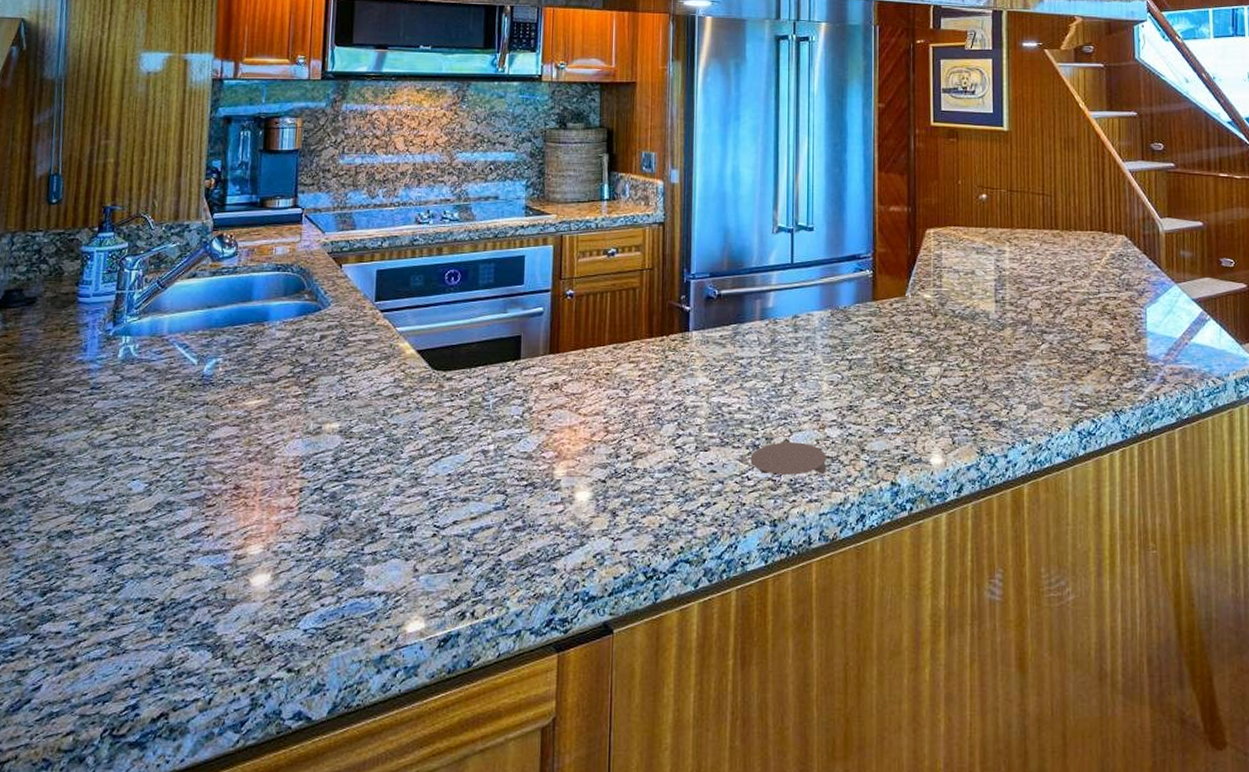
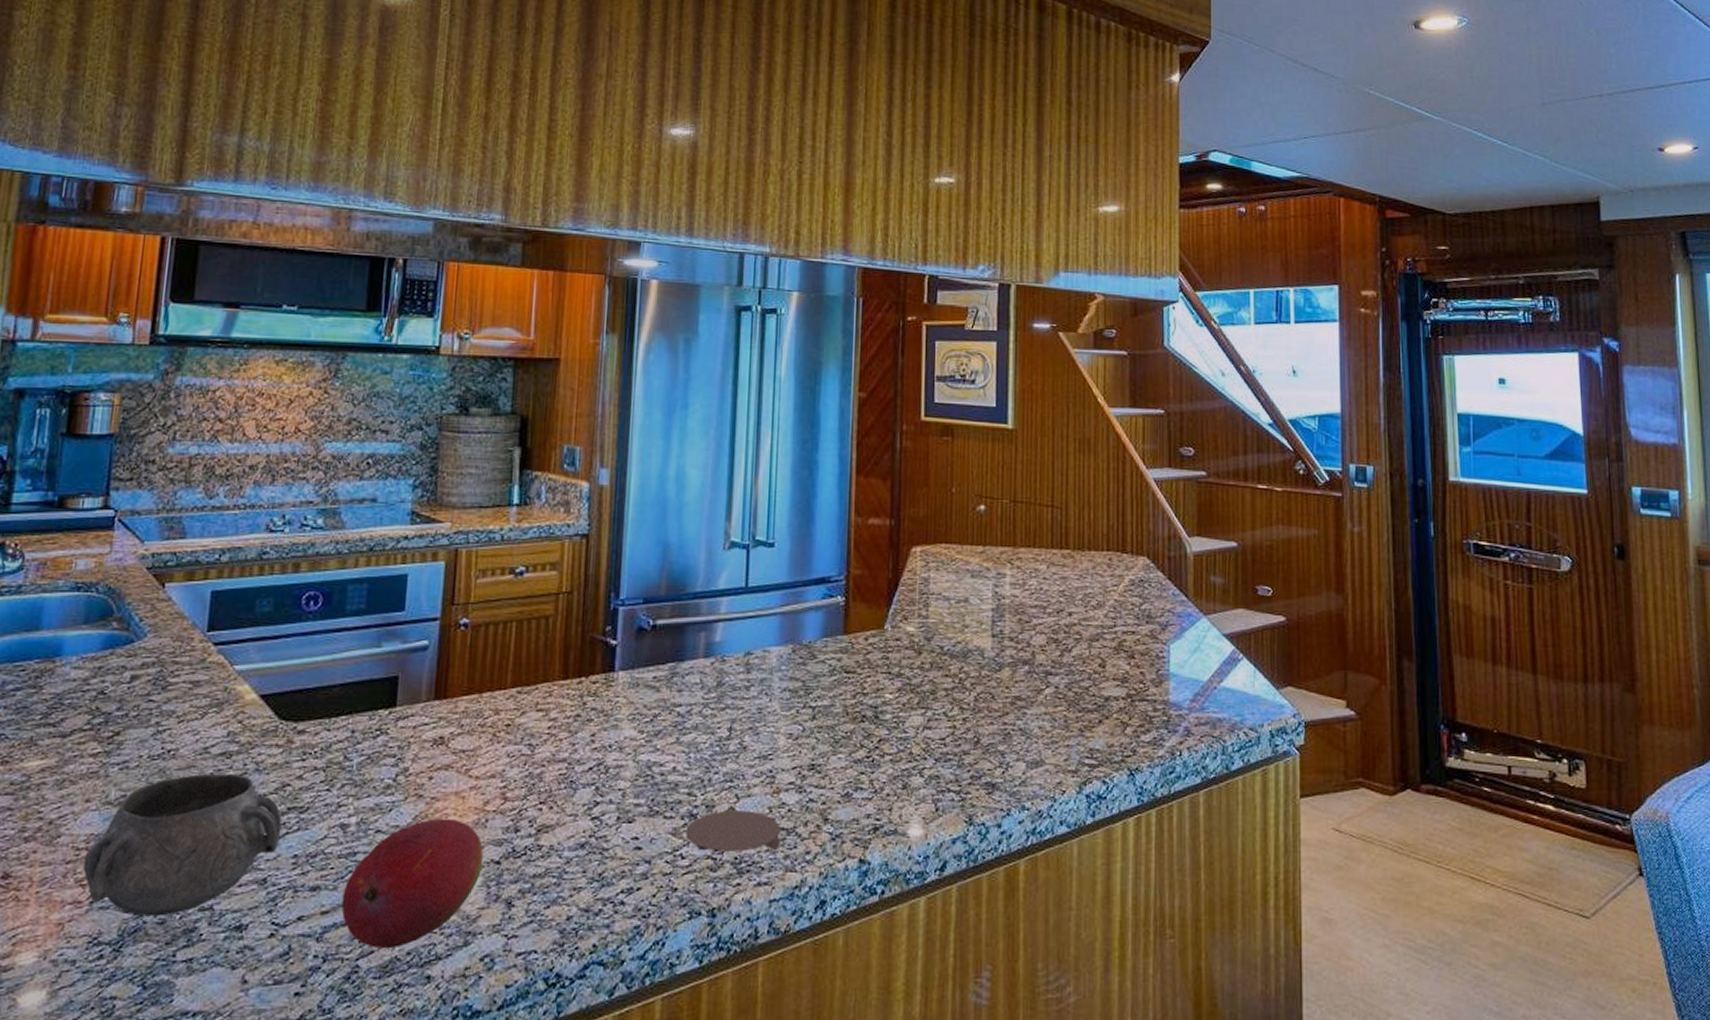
decorative bowl: none [292,411,438,520] -> present [83,774,283,917]
fruit: none [486,446,593,546] -> present [341,818,484,948]

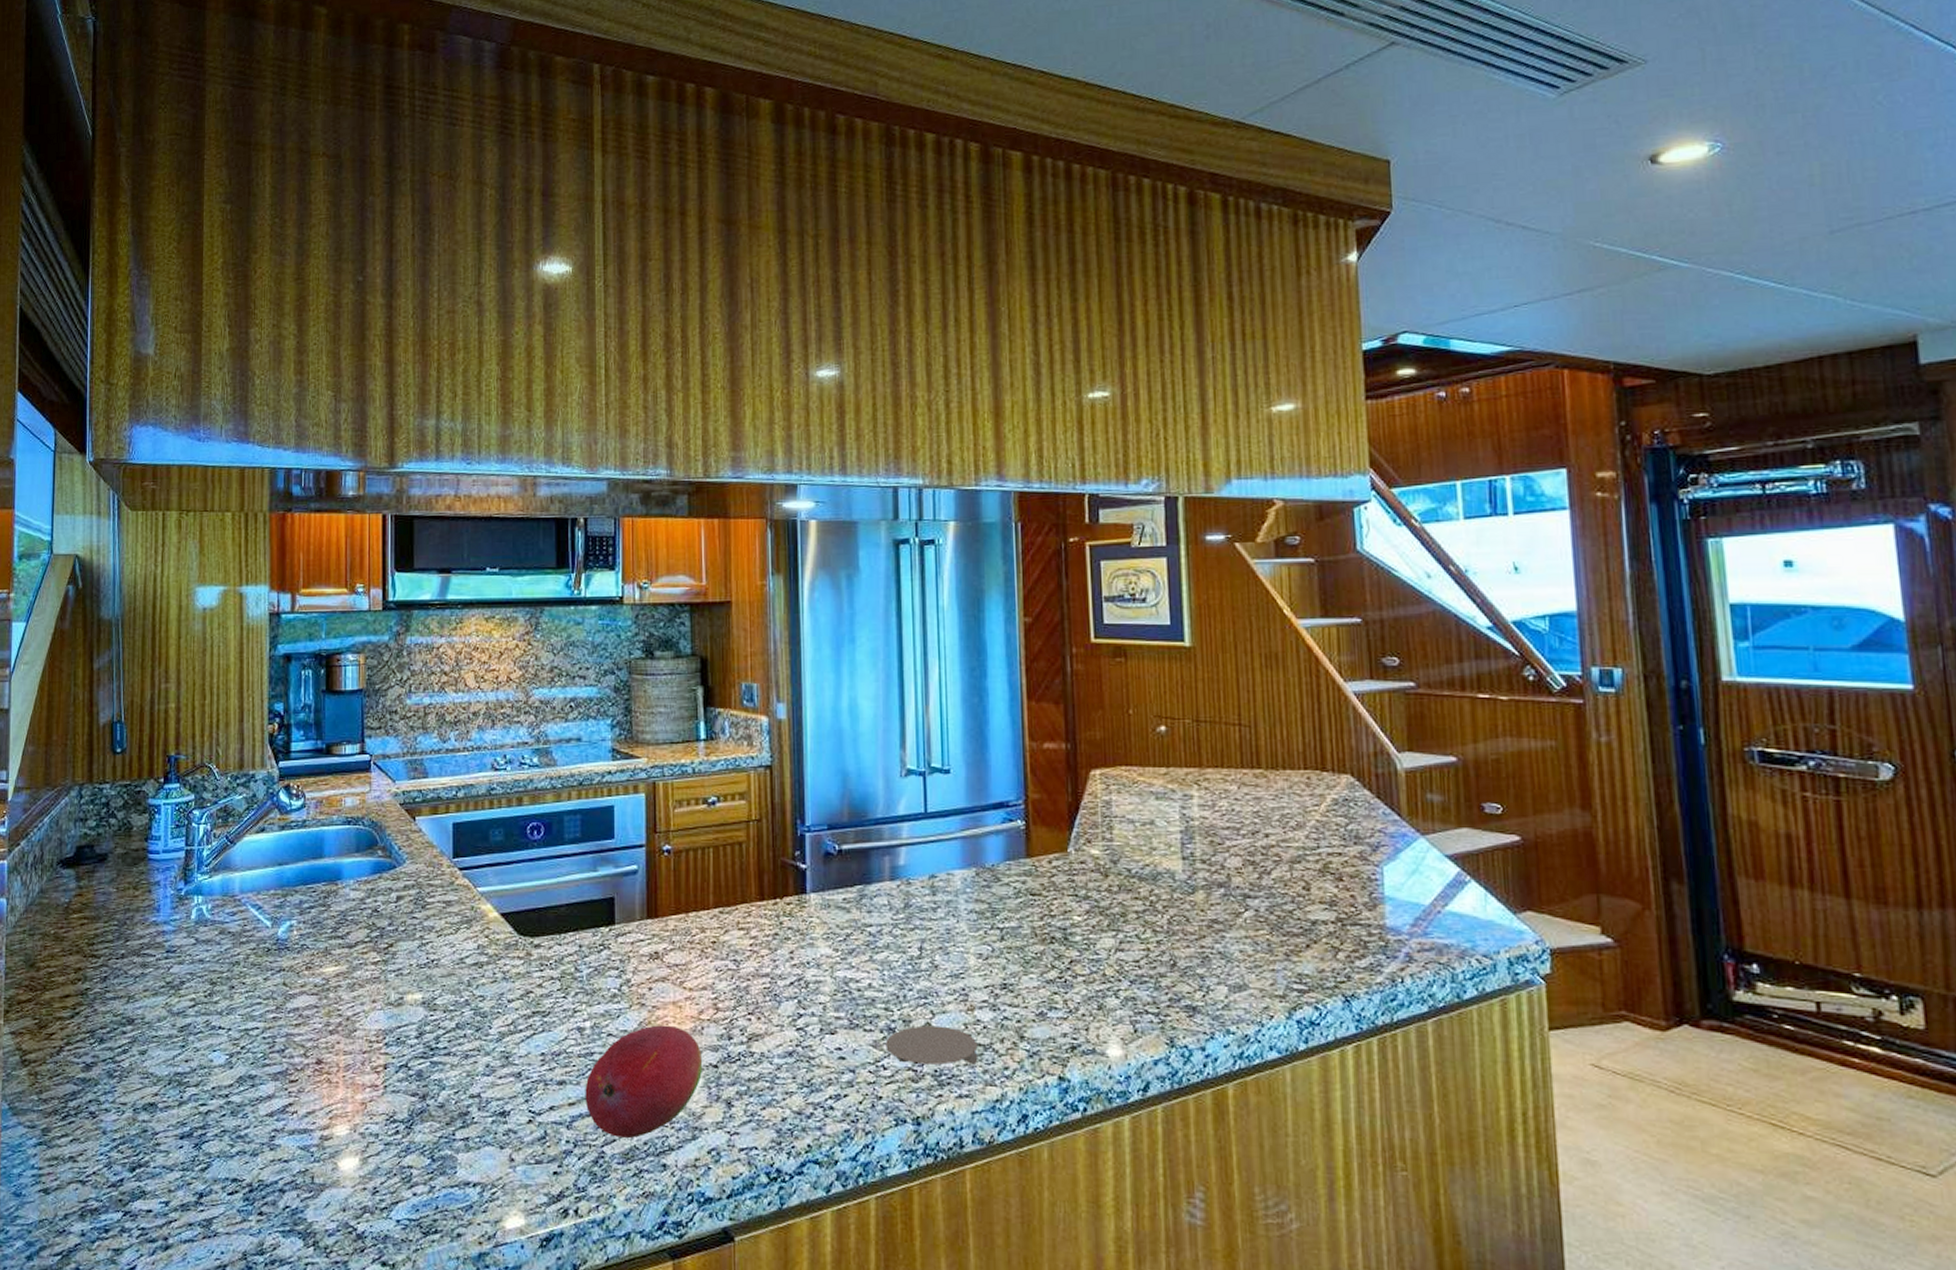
decorative bowl: present [83,774,283,917] -> none [376,981,529,1101]

